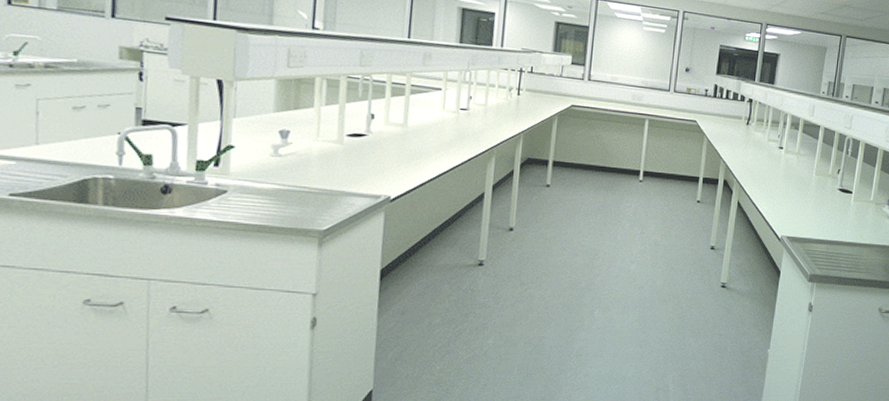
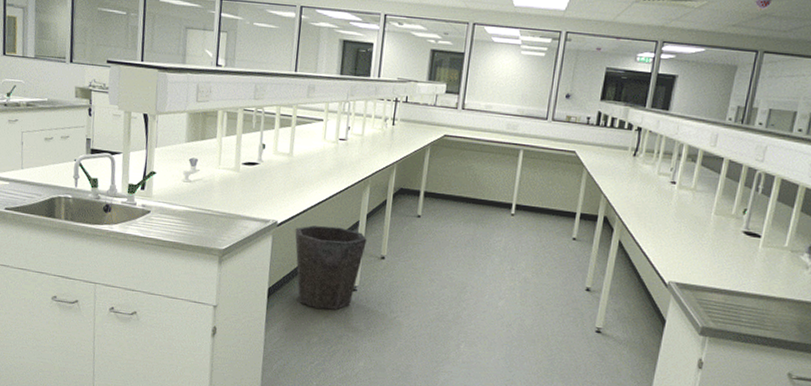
waste bin: none [411,199,493,288] -> present [295,225,367,310]

